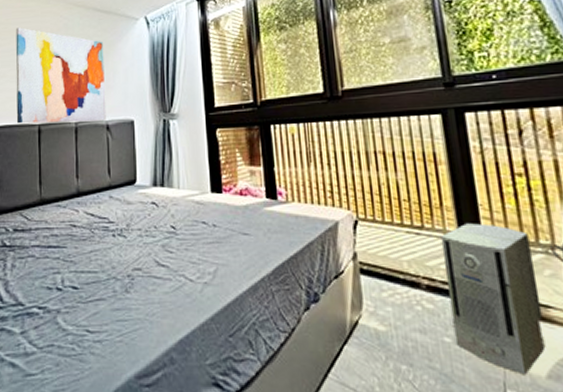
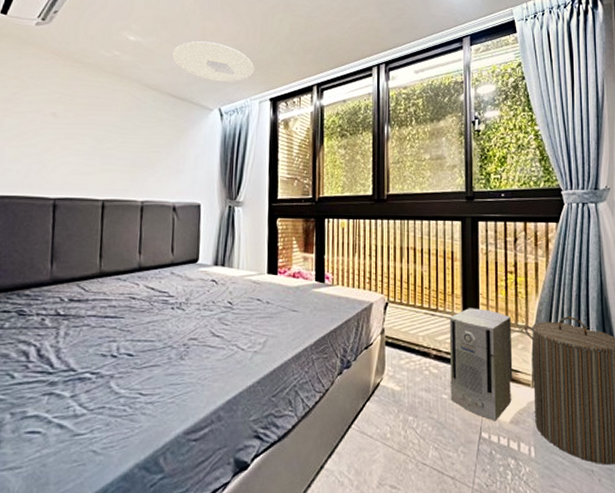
wall art: present [15,27,106,124] -> none [78,102,176,202]

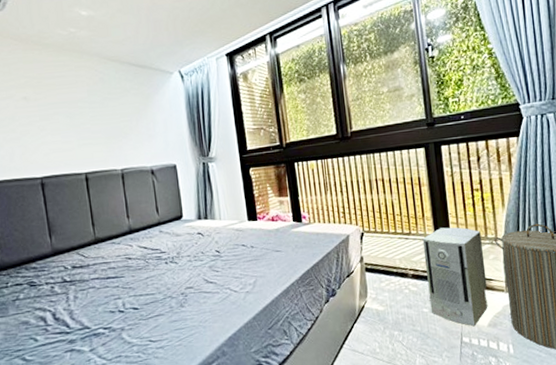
ceiling light: present [172,41,254,82] -> none [125,5,206,45]

